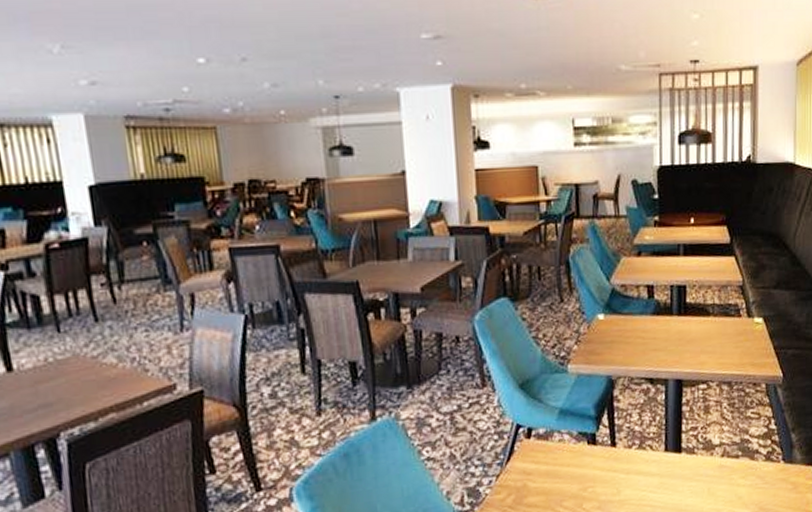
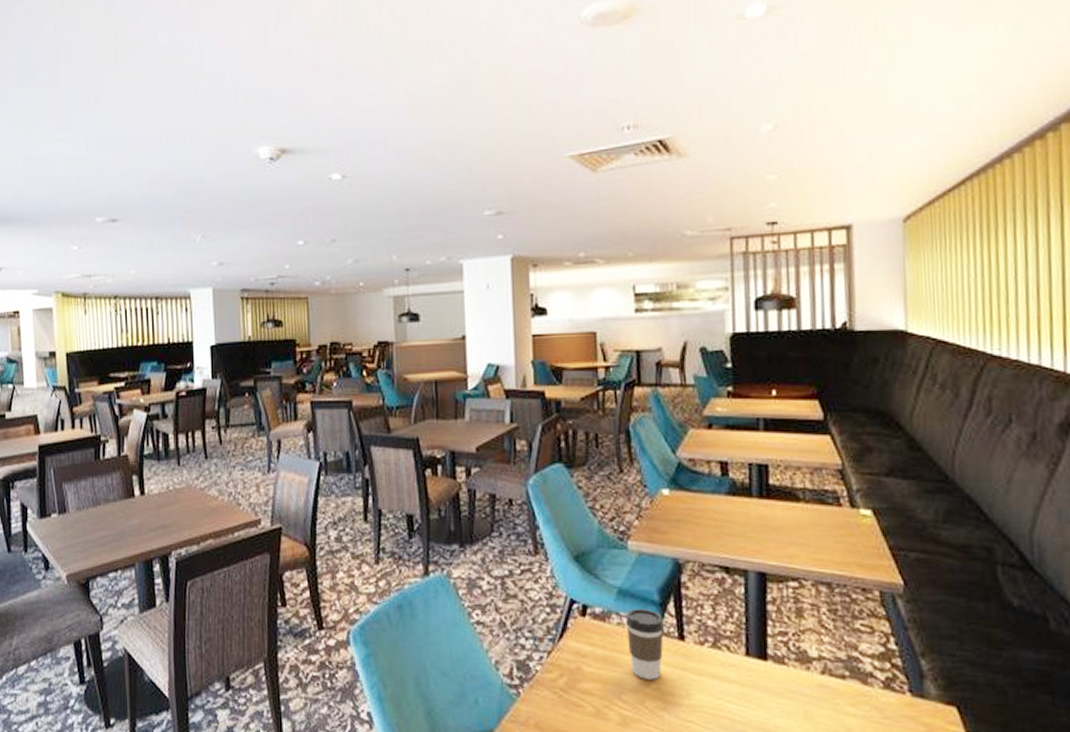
coffee cup: none [566,423,599,486] -> present [625,608,664,680]

